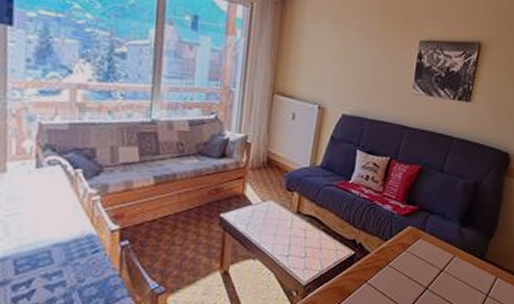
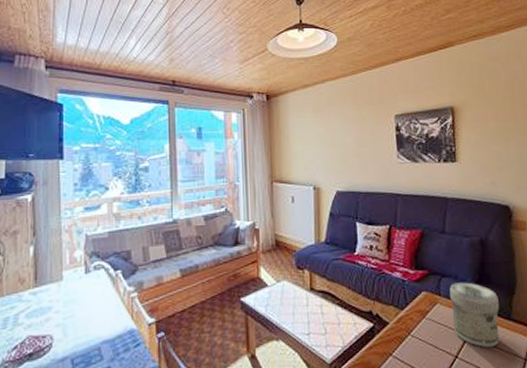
jar: none [430,221,478,282] -> present [449,282,500,348]

